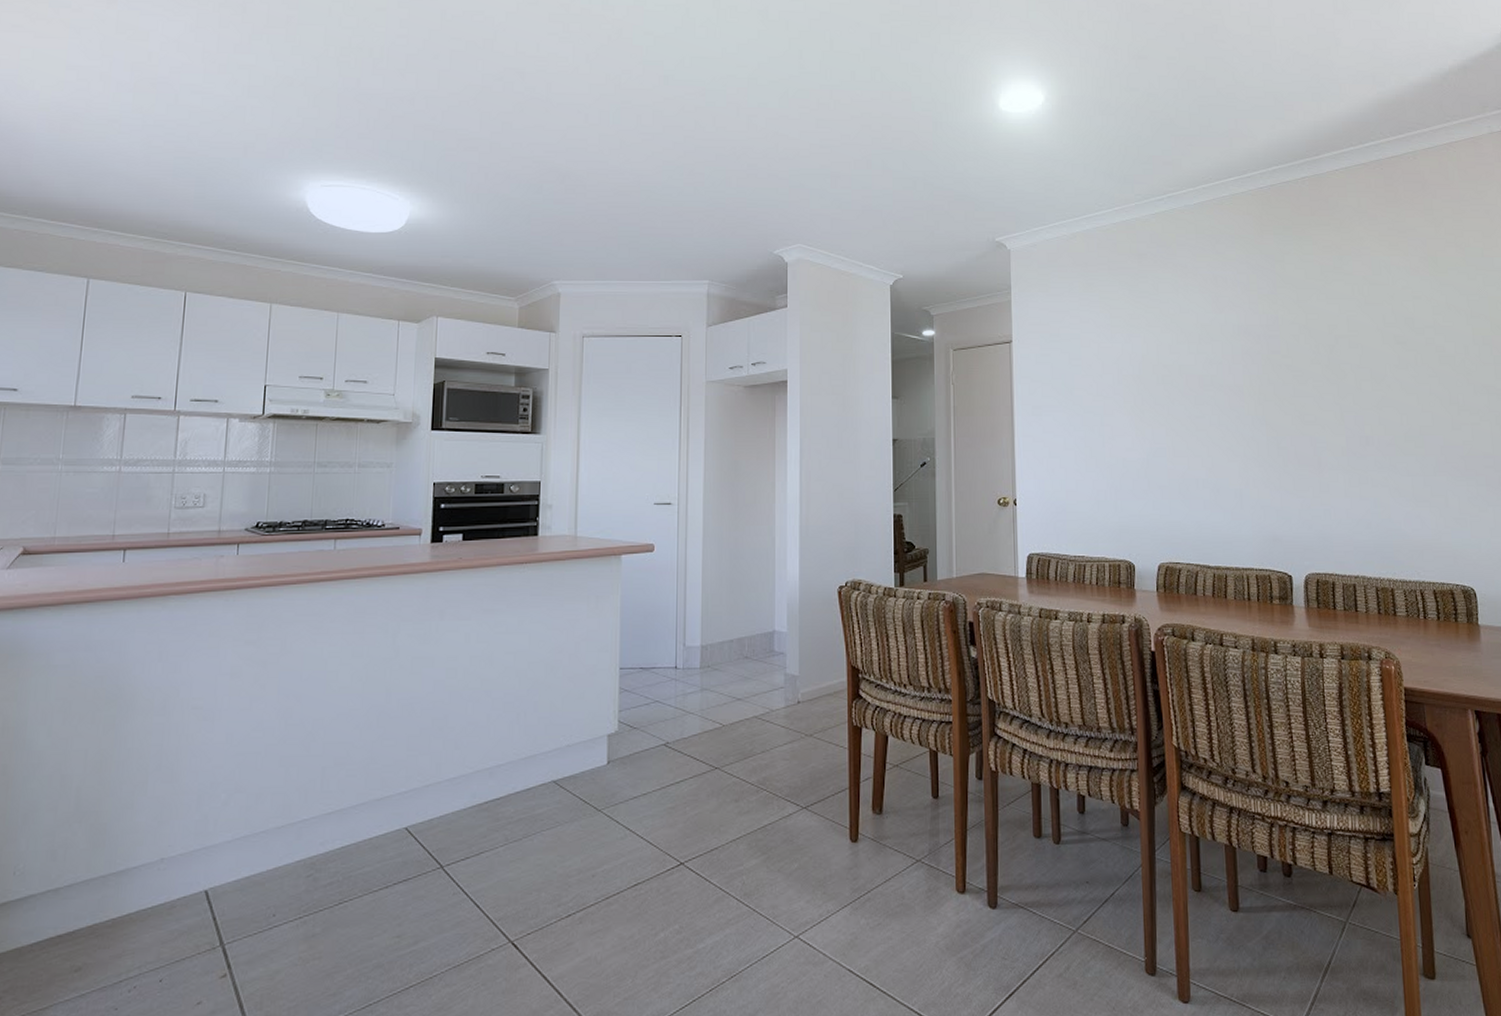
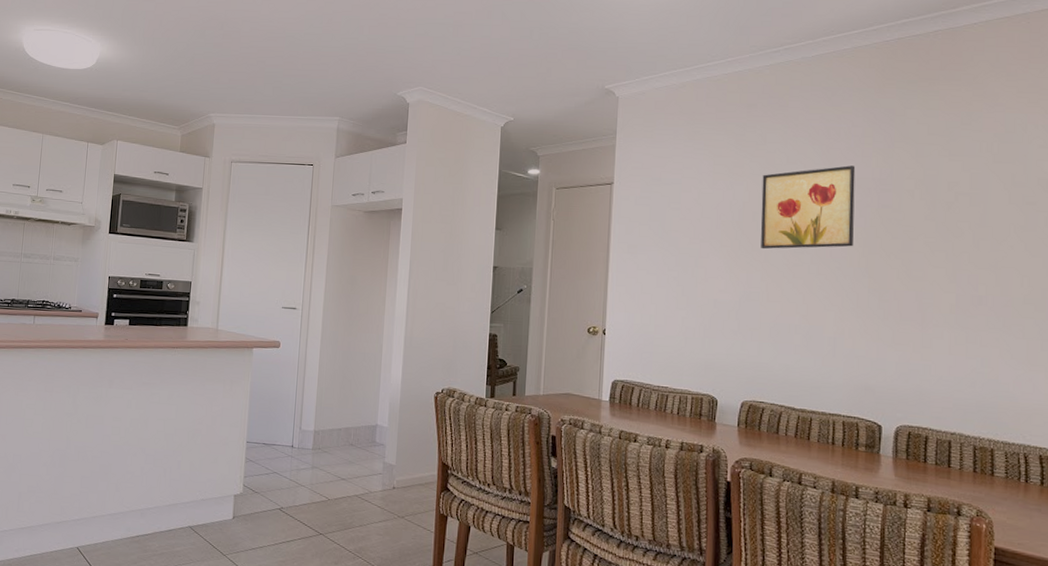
wall art: none [1158,313,1249,403] -> present [760,165,856,250]

